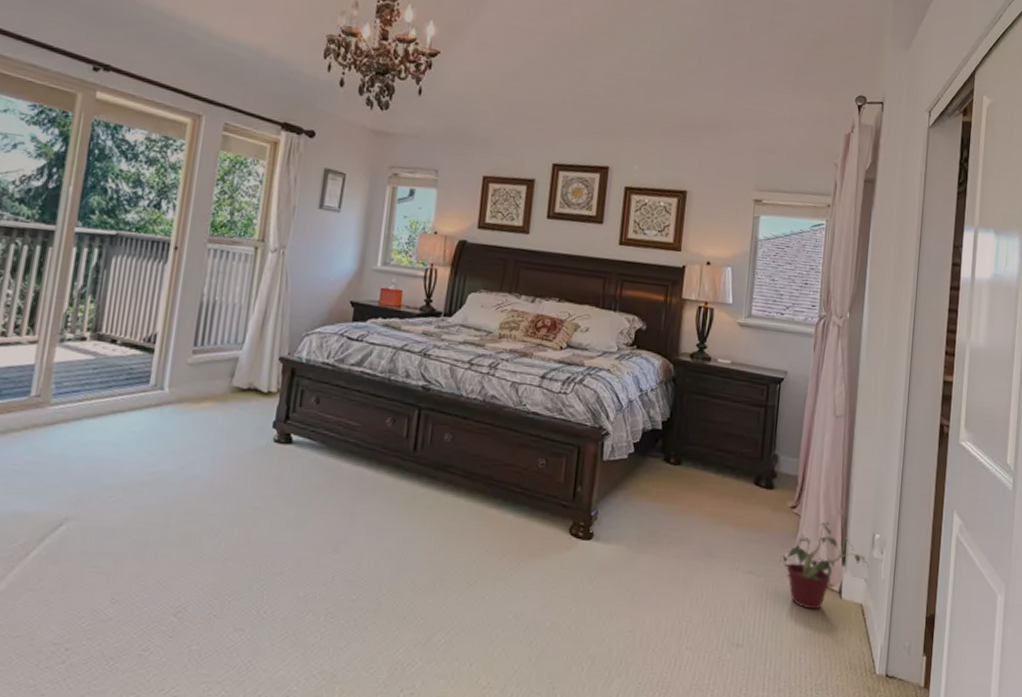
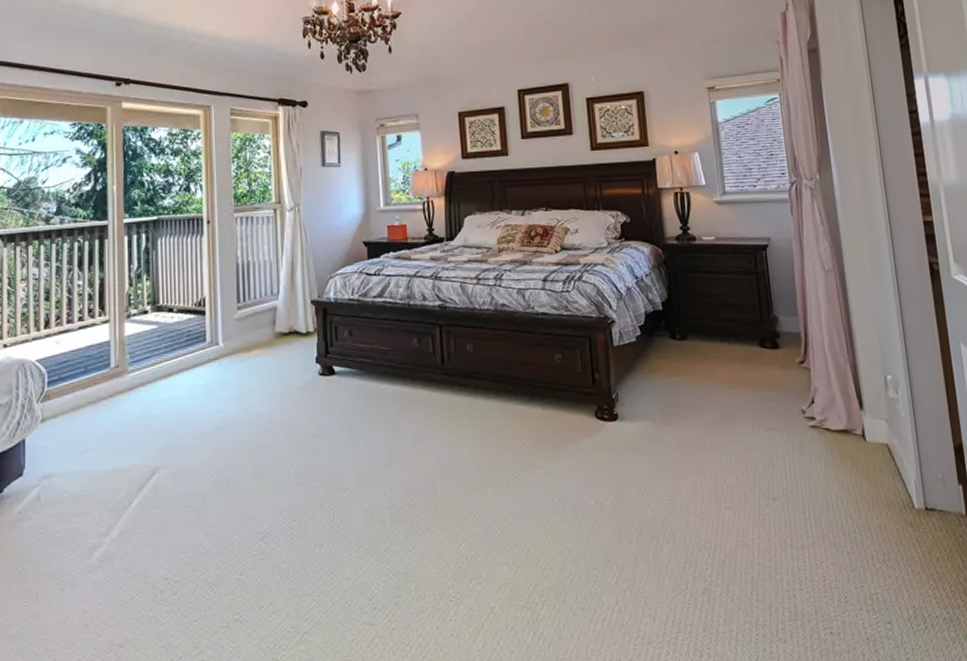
potted plant: present [787,521,870,610] -> none [805,371,887,456]

